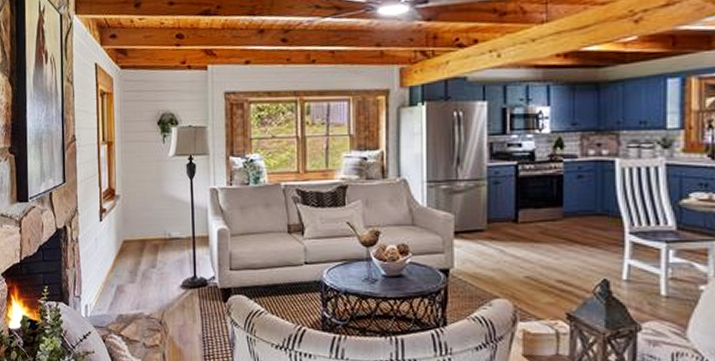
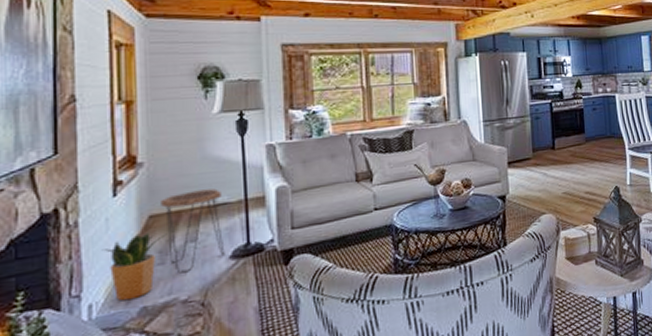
potted plant: none [93,254,136,307] -> present [101,232,167,302]
side table: none [131,224,177,293] -> present [161,188,226,274]

